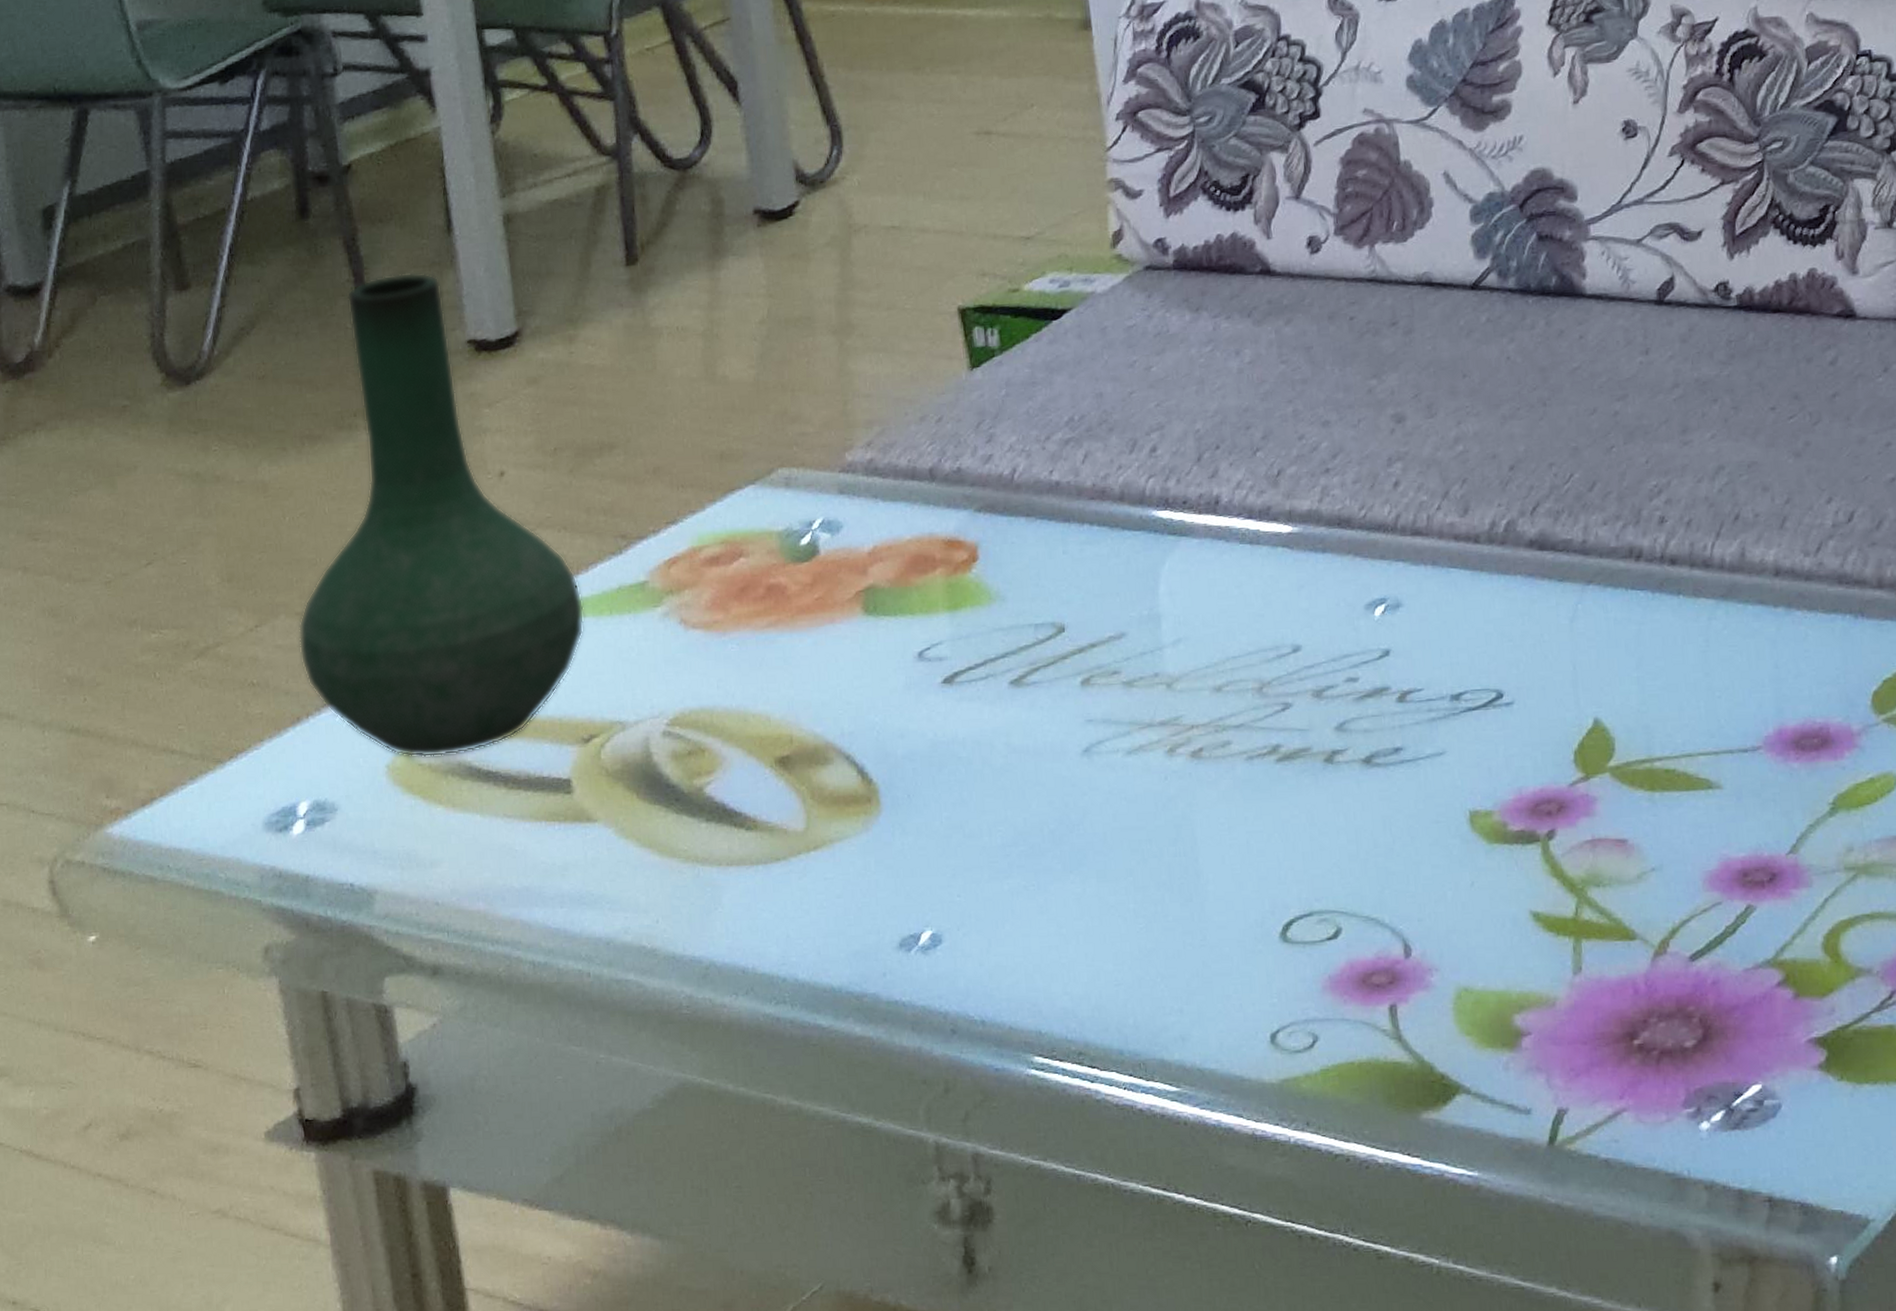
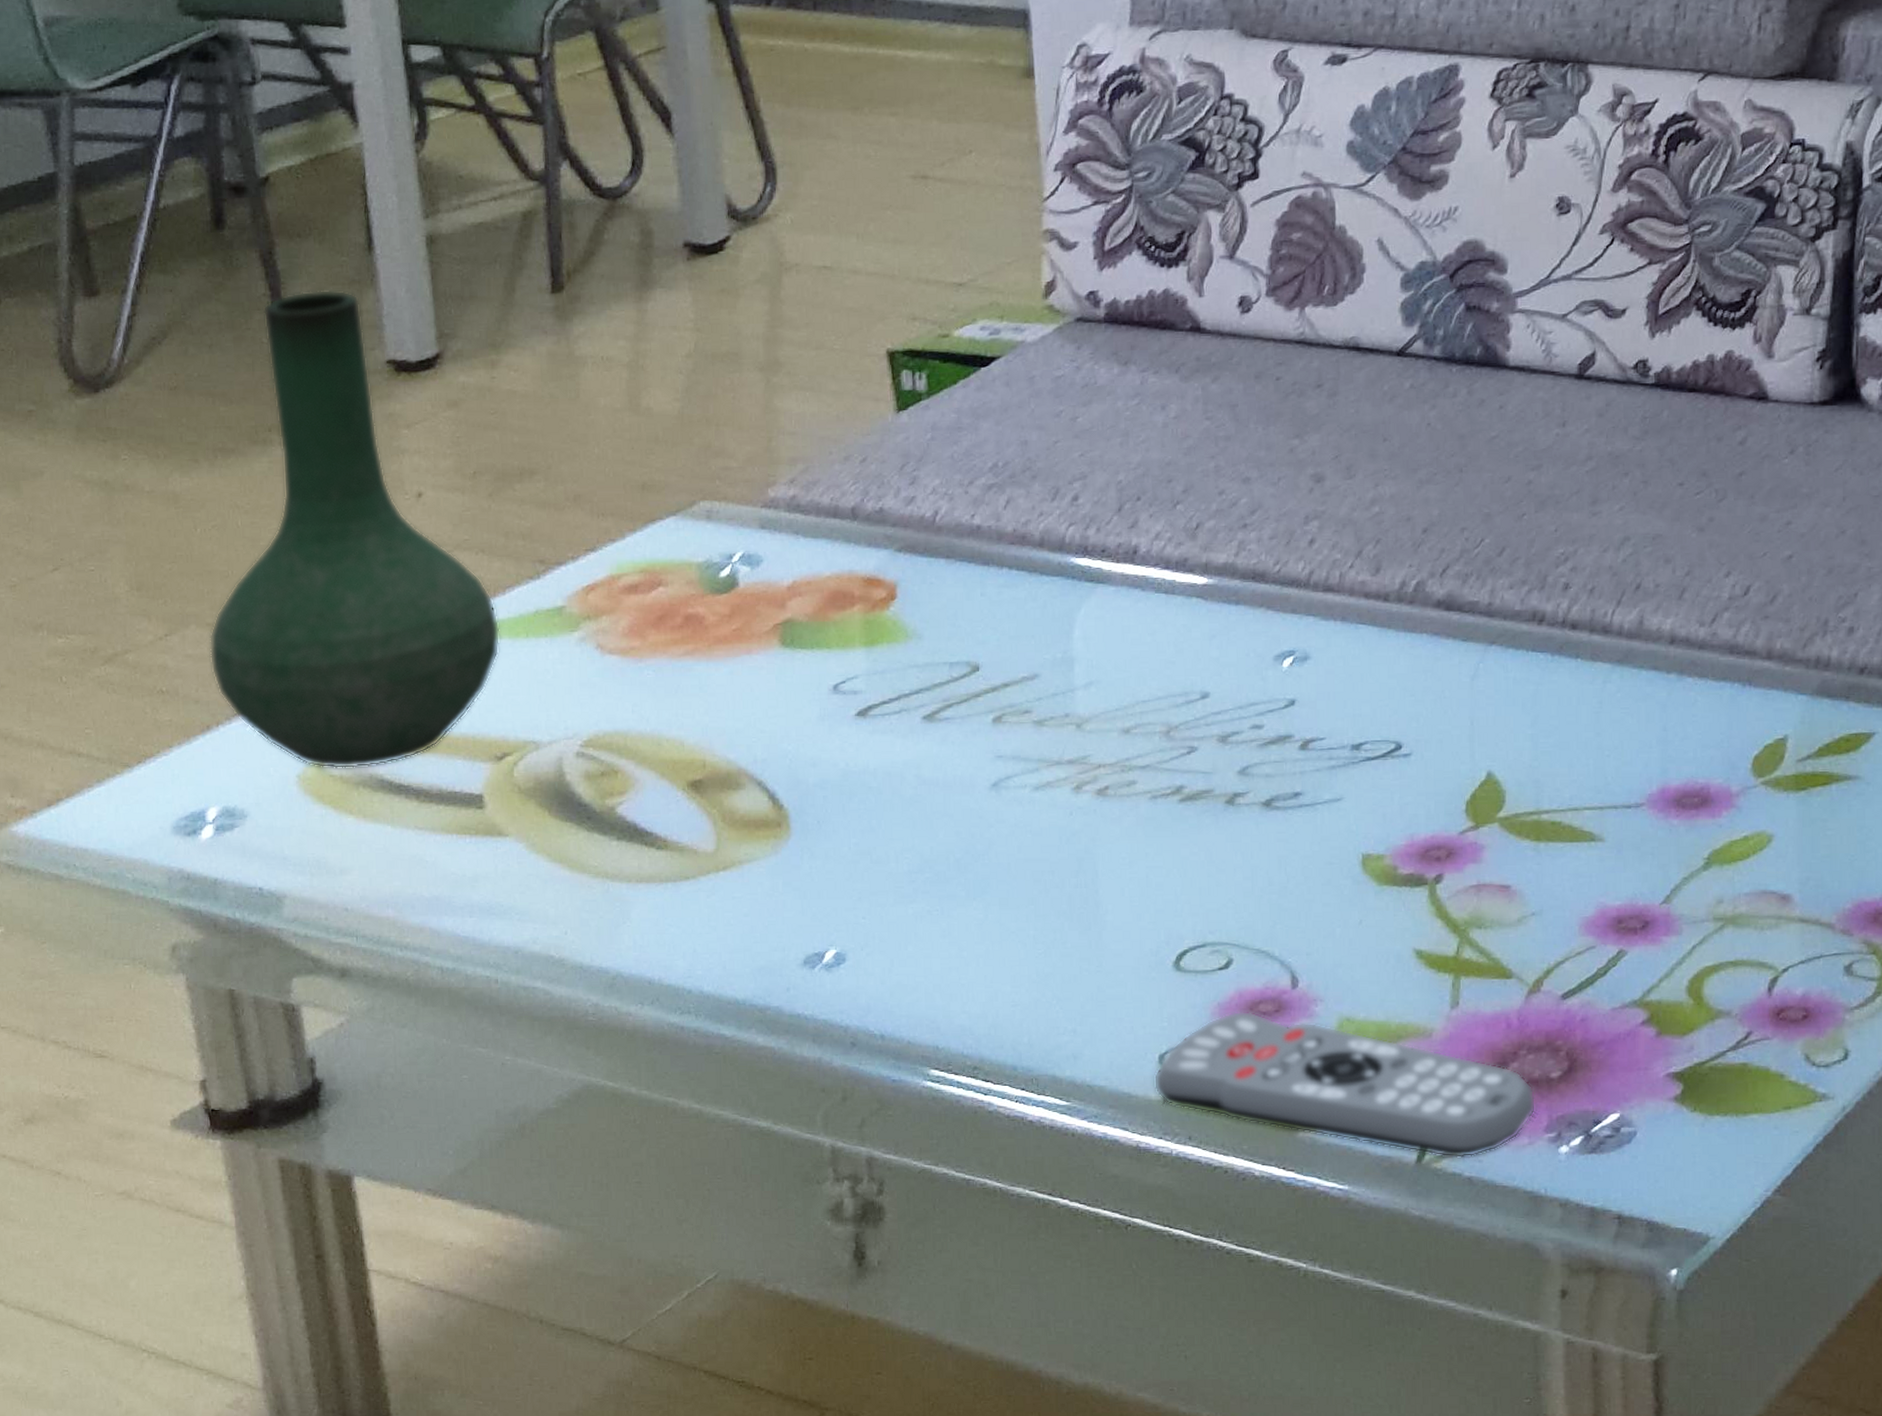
remote control: none [1265,983,1672,1139] -> present [1153,1011,1537,1159]

